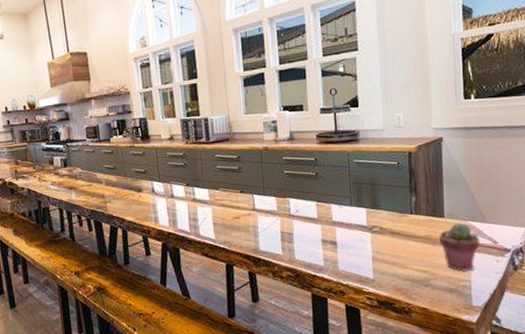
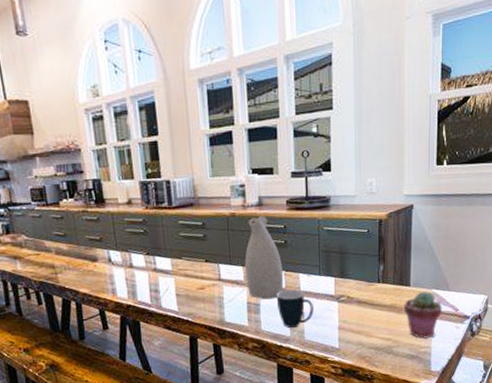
vase: none [277,149,316,230] -> present [244,216,284,300]
mug: none [309,219,346,258] -> present [276,289,314,329]

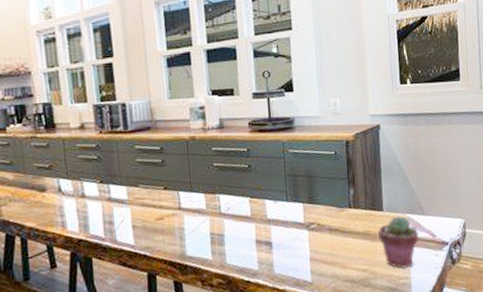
vase: present [244,216,284,300] -> none [206,139,249,230]
mug: present [276,289,314,329] -> none [241,217,282,261]

